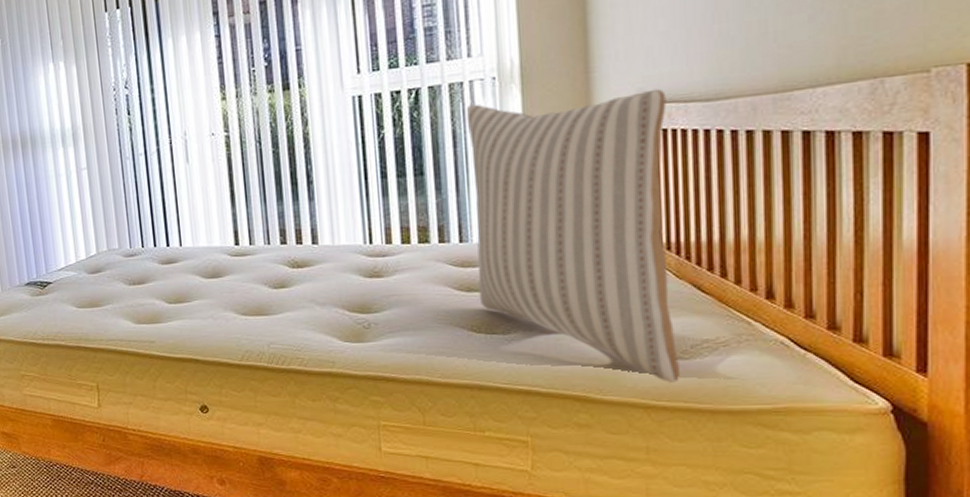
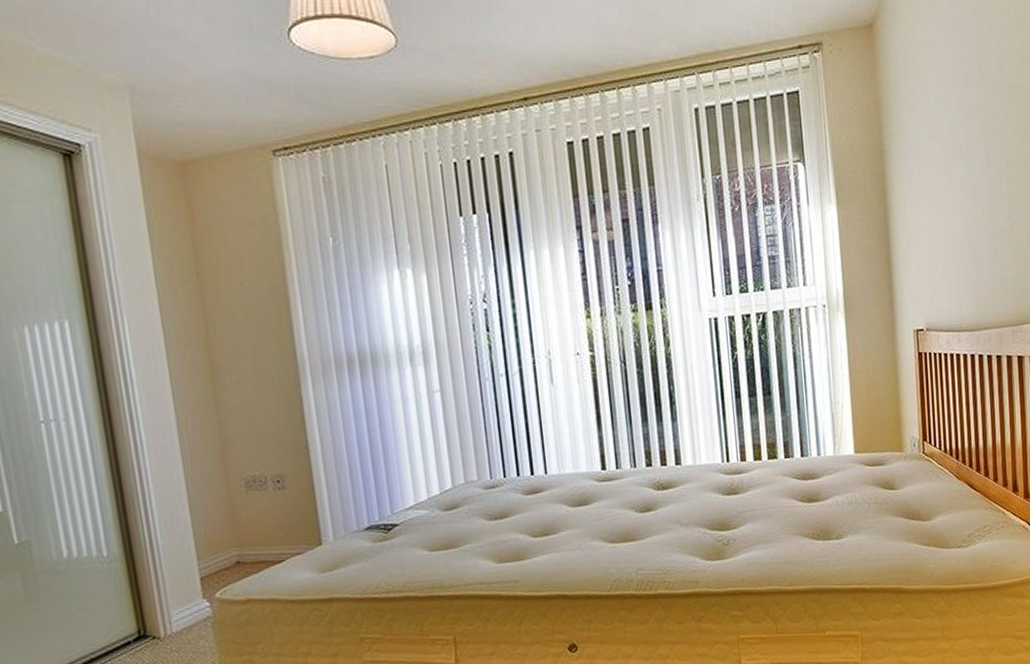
pillow: present [466,89,679,383] -> none [803,320,961,569]

